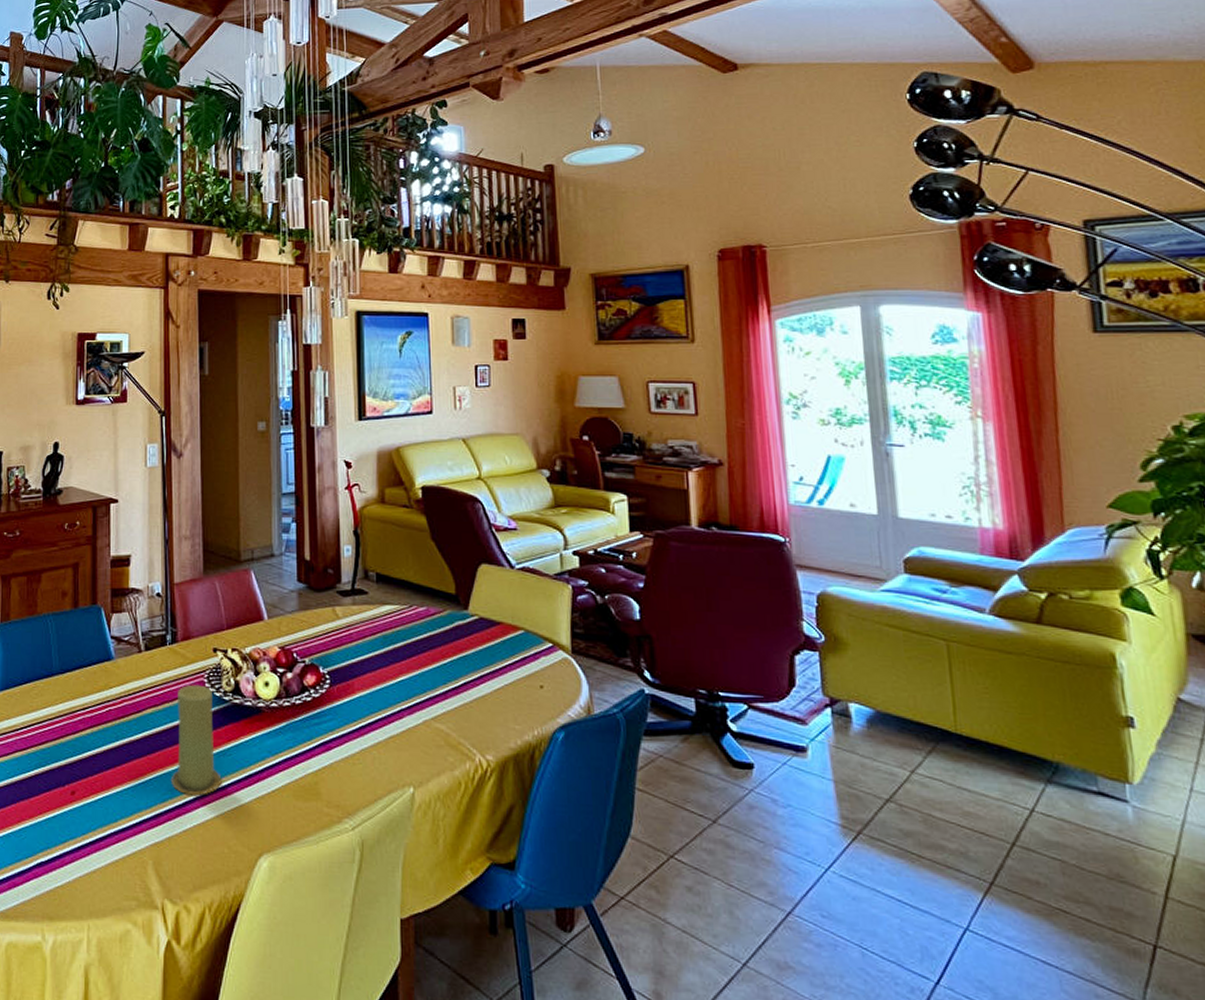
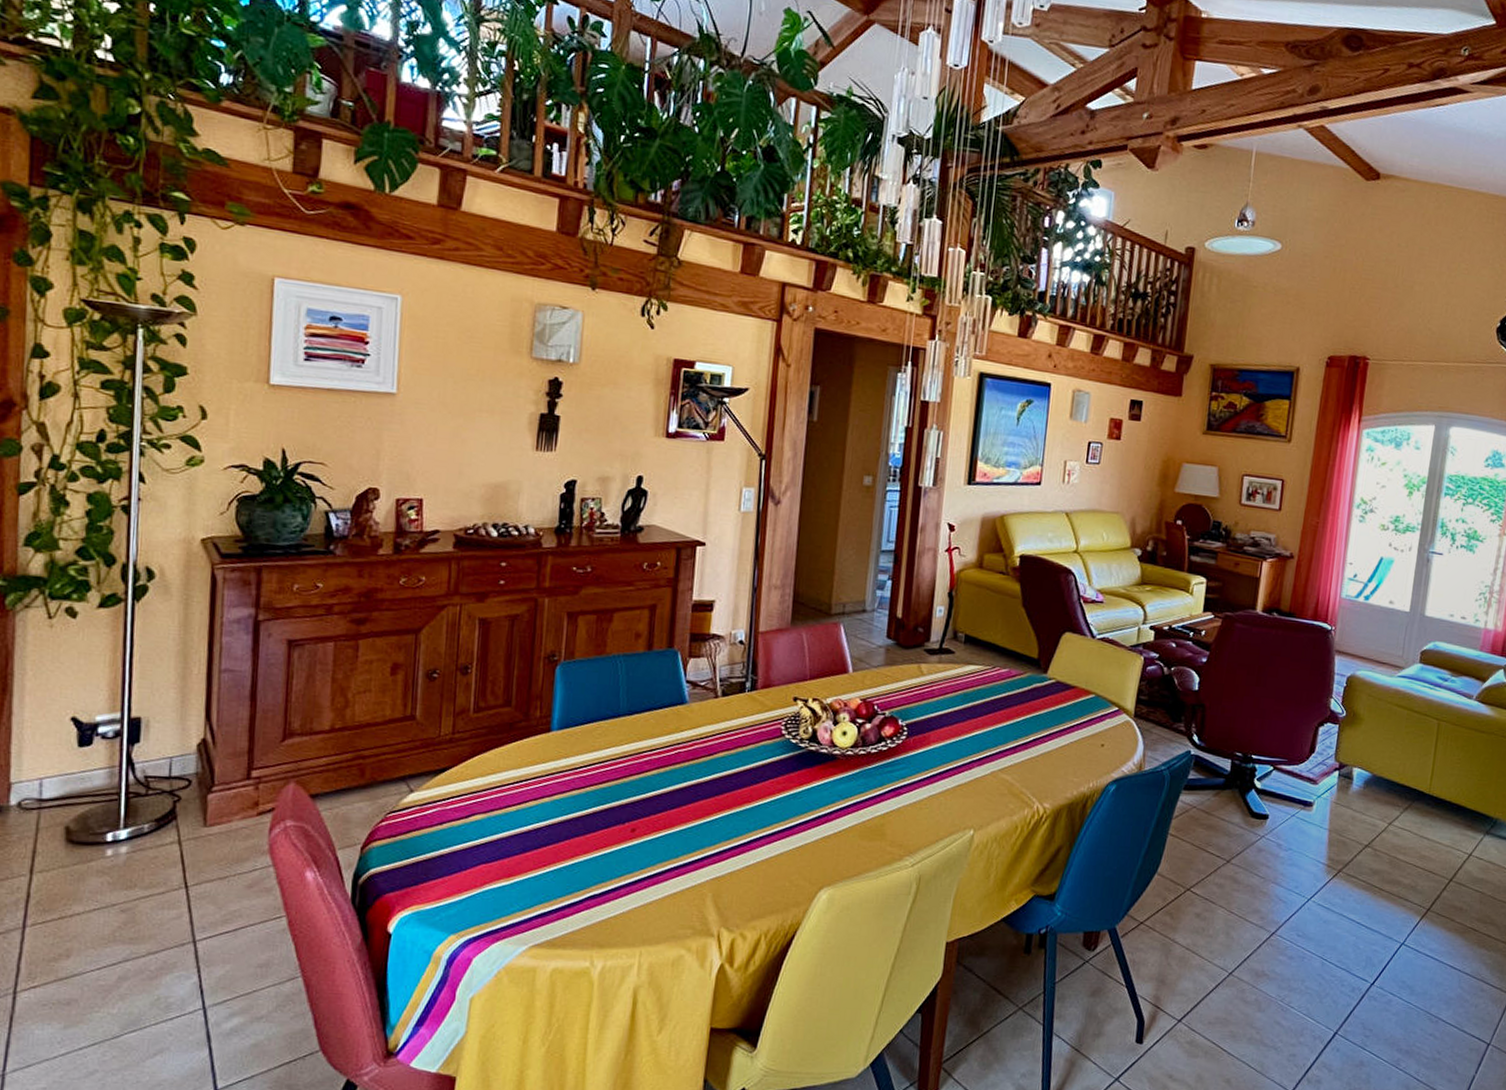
candle: present [170,684,222,795] -> none [737,731,790,834]

